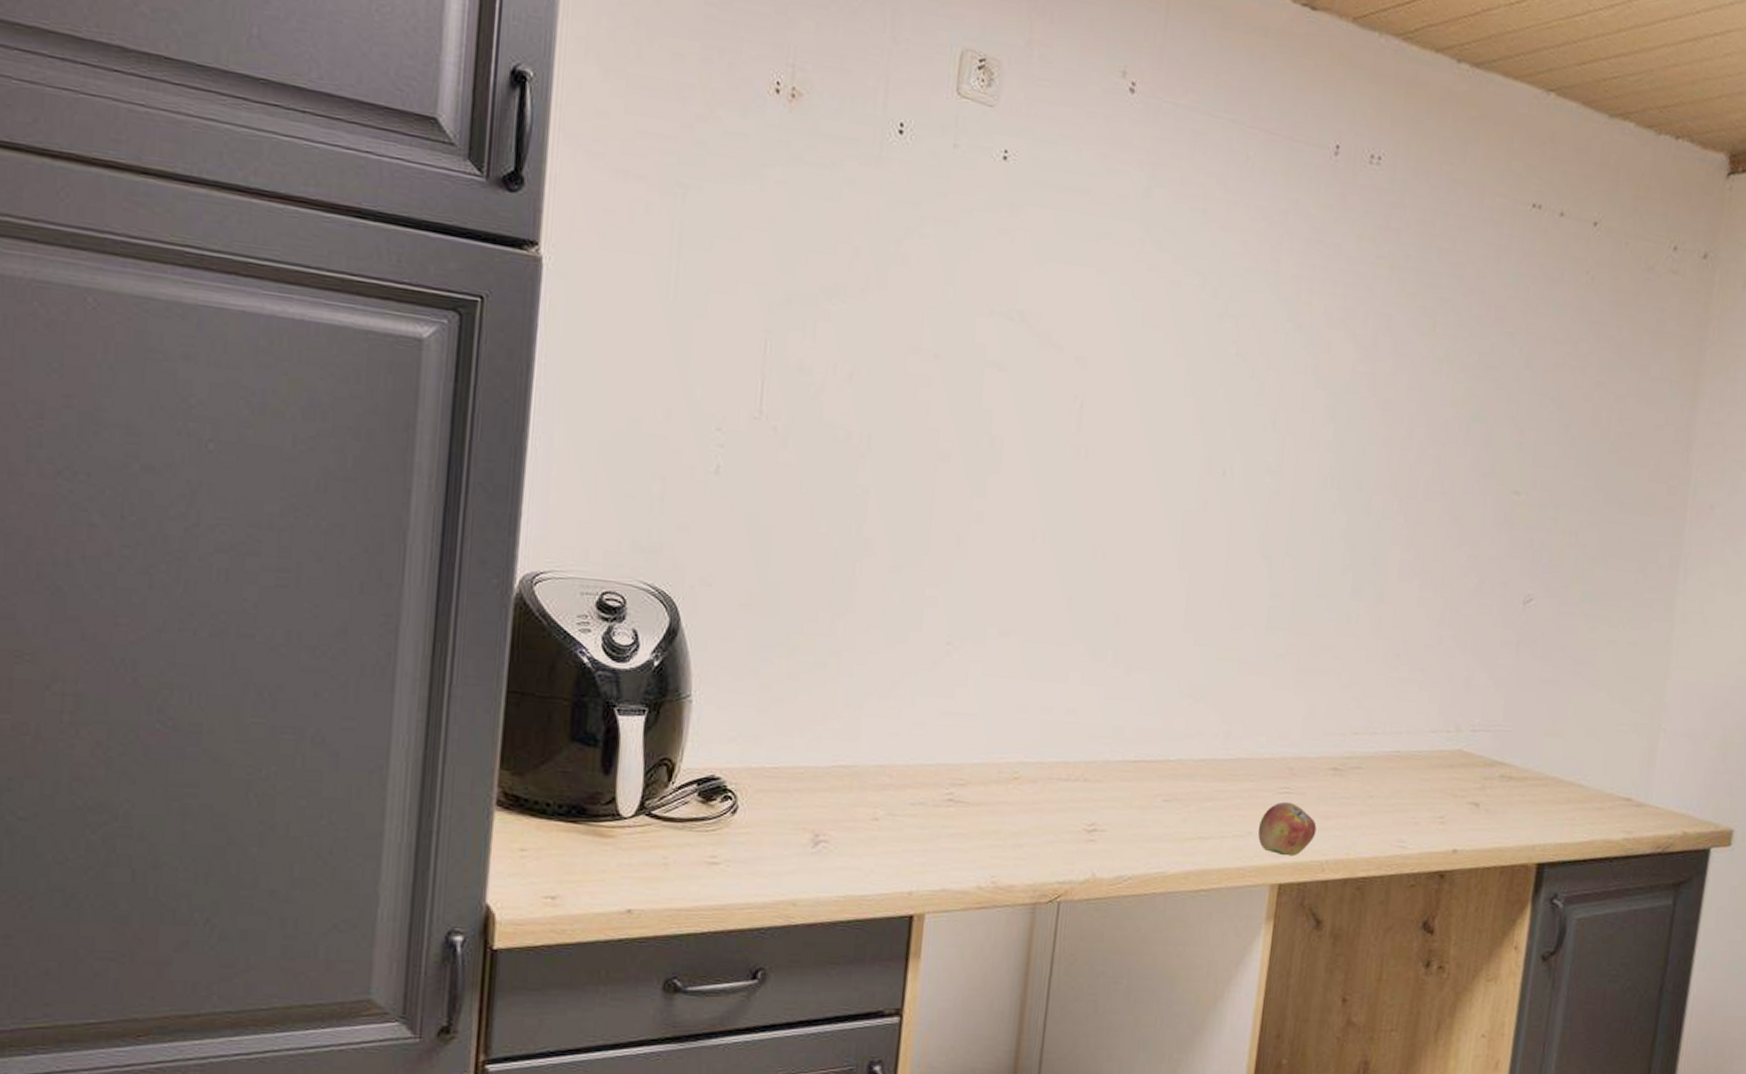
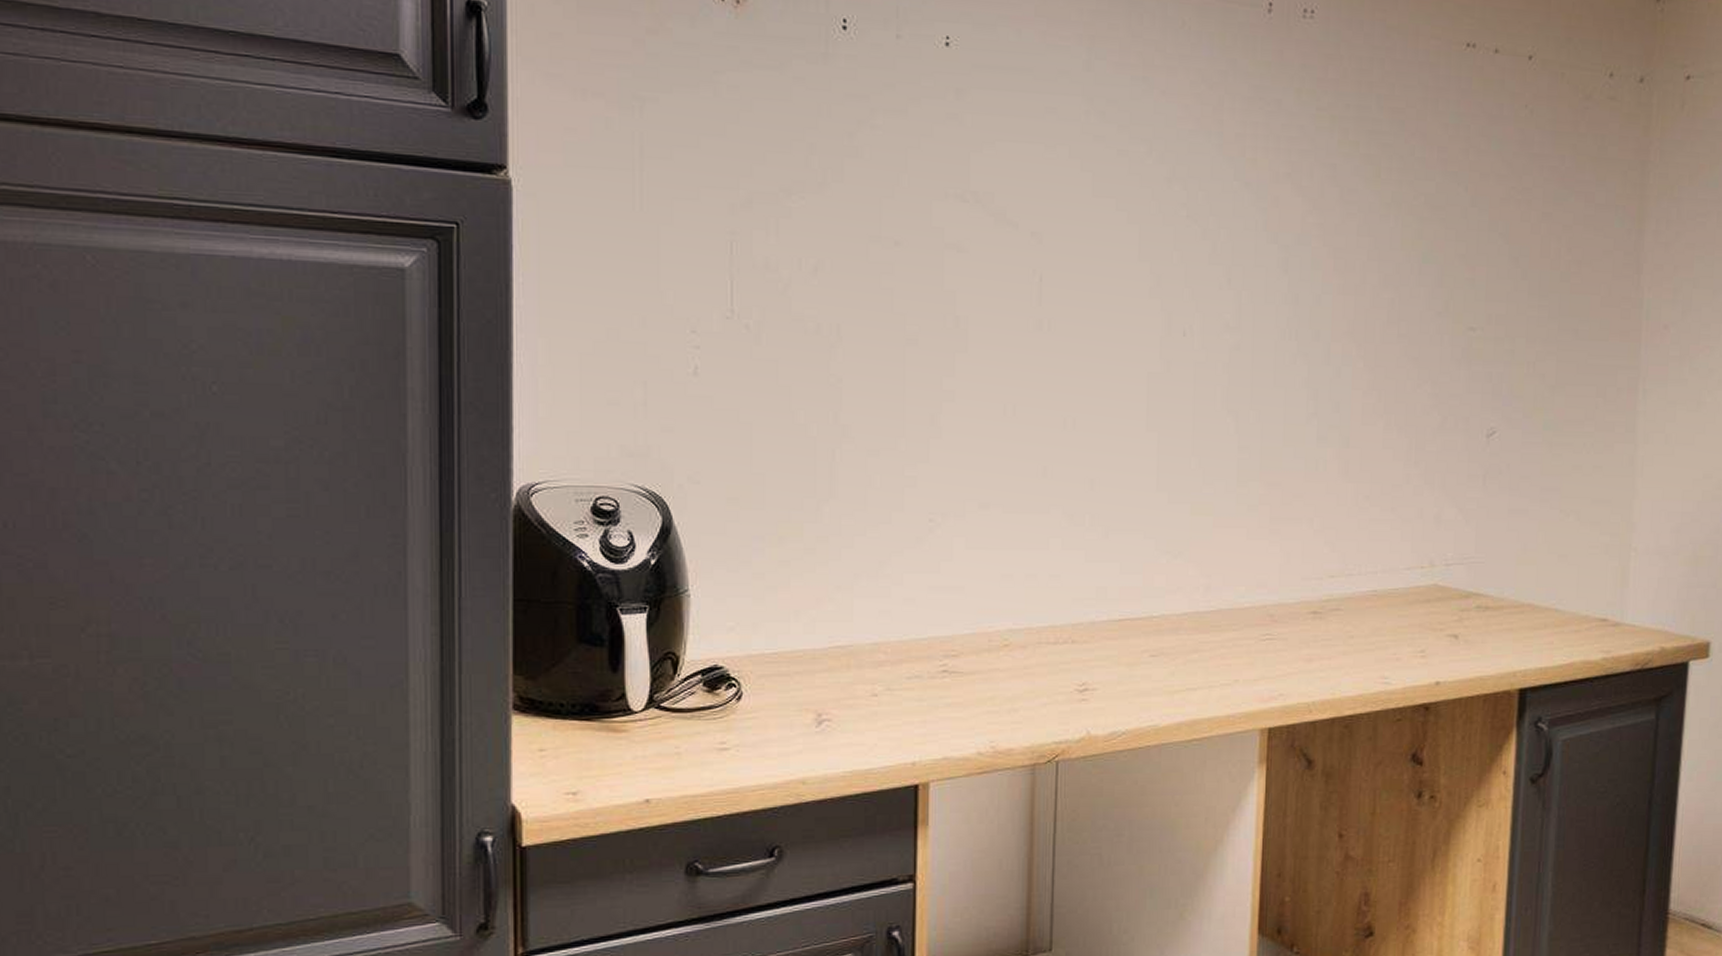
fruit: present [1258,801,1317,857] -> none [1245,648,1301,701]

